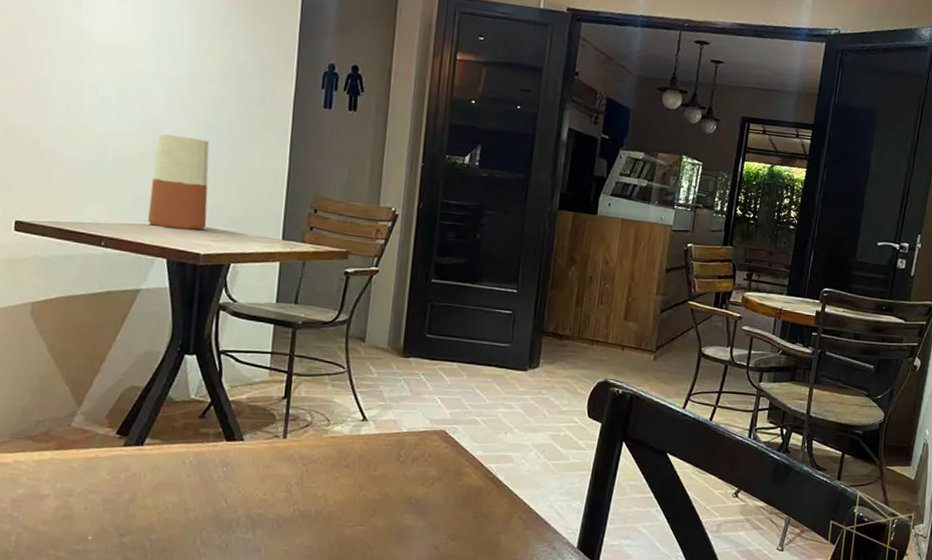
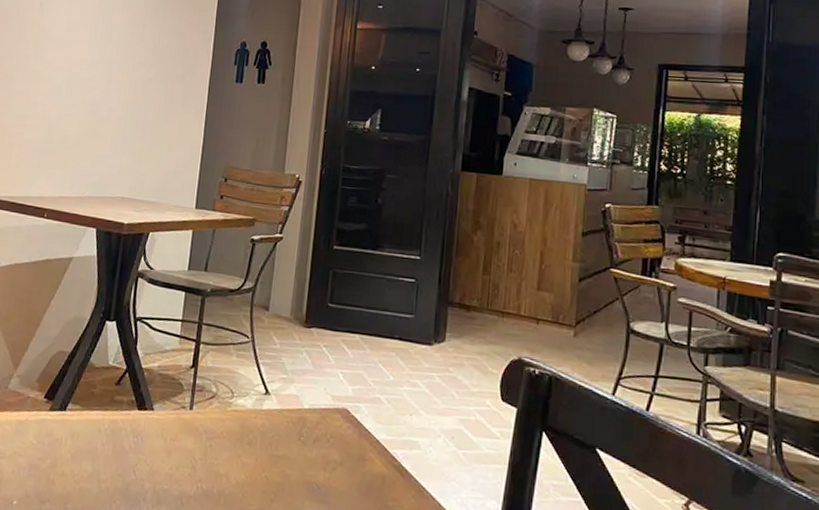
vase: present [148,133,210,231] -> none [83,113,137,201]

